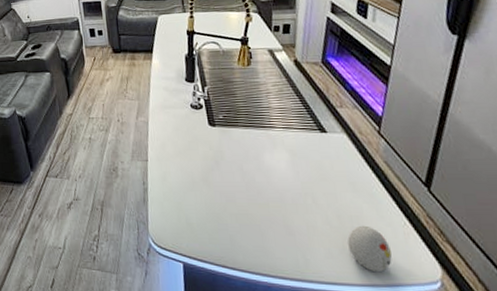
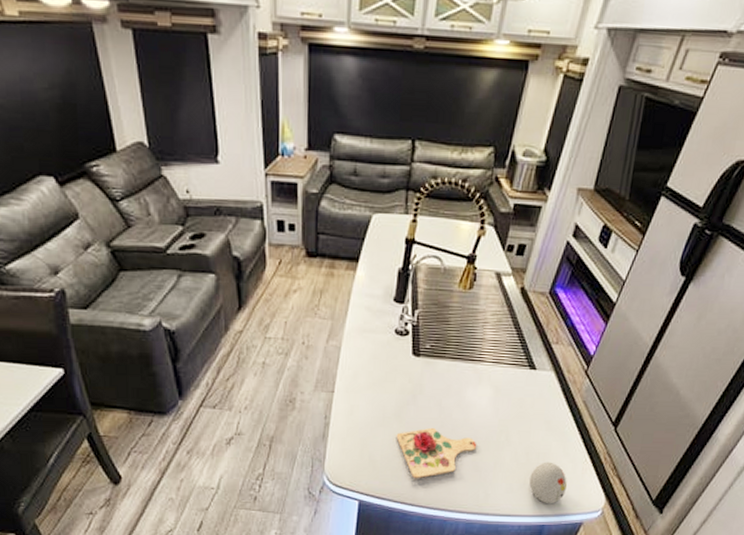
cutting board: none [207,191,286,242] -> present [396,427,477,479]

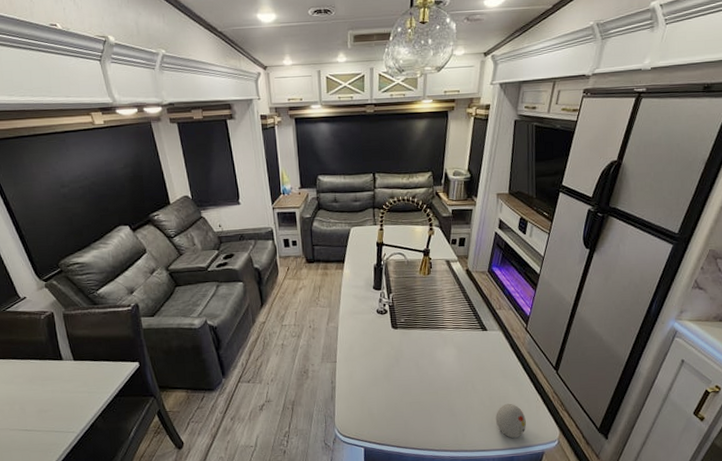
cutting board: present [396,427,477,479] -> none [387,383,451,426]

